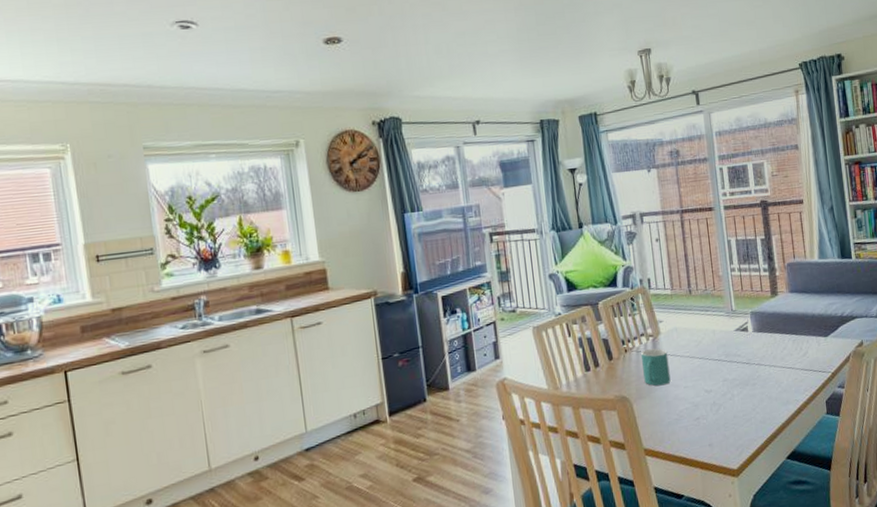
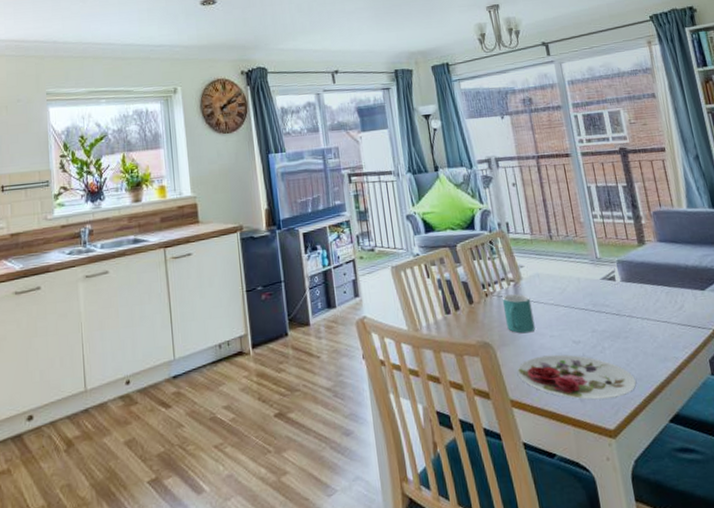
plate: none [652,403,760,444] -> present [517,354,636,400]

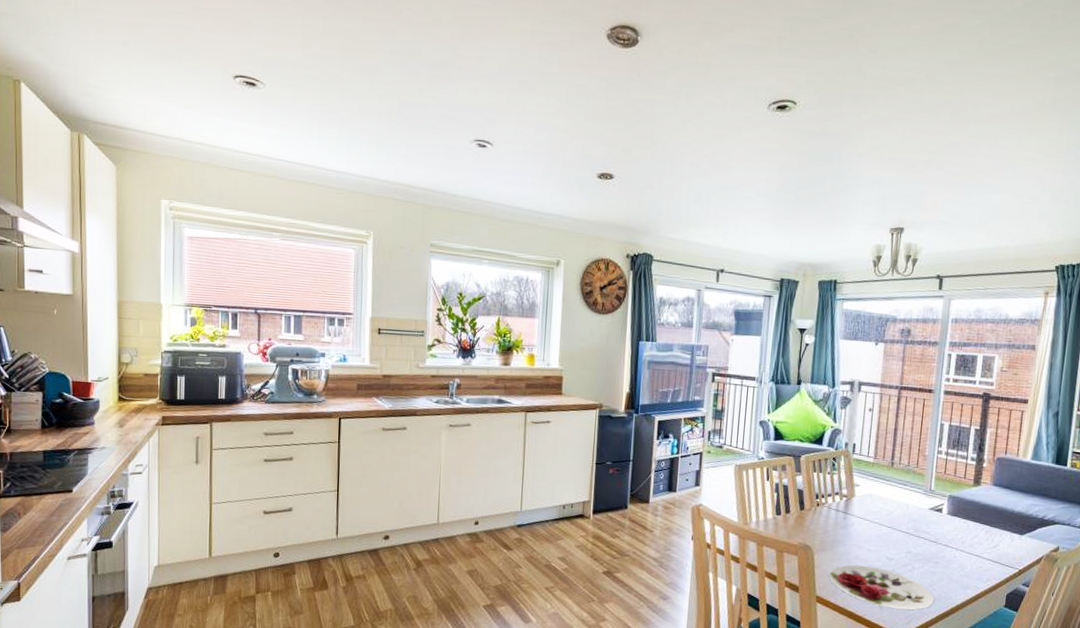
mug: present [502,294,535,334] -> none [830,508,858,544]

